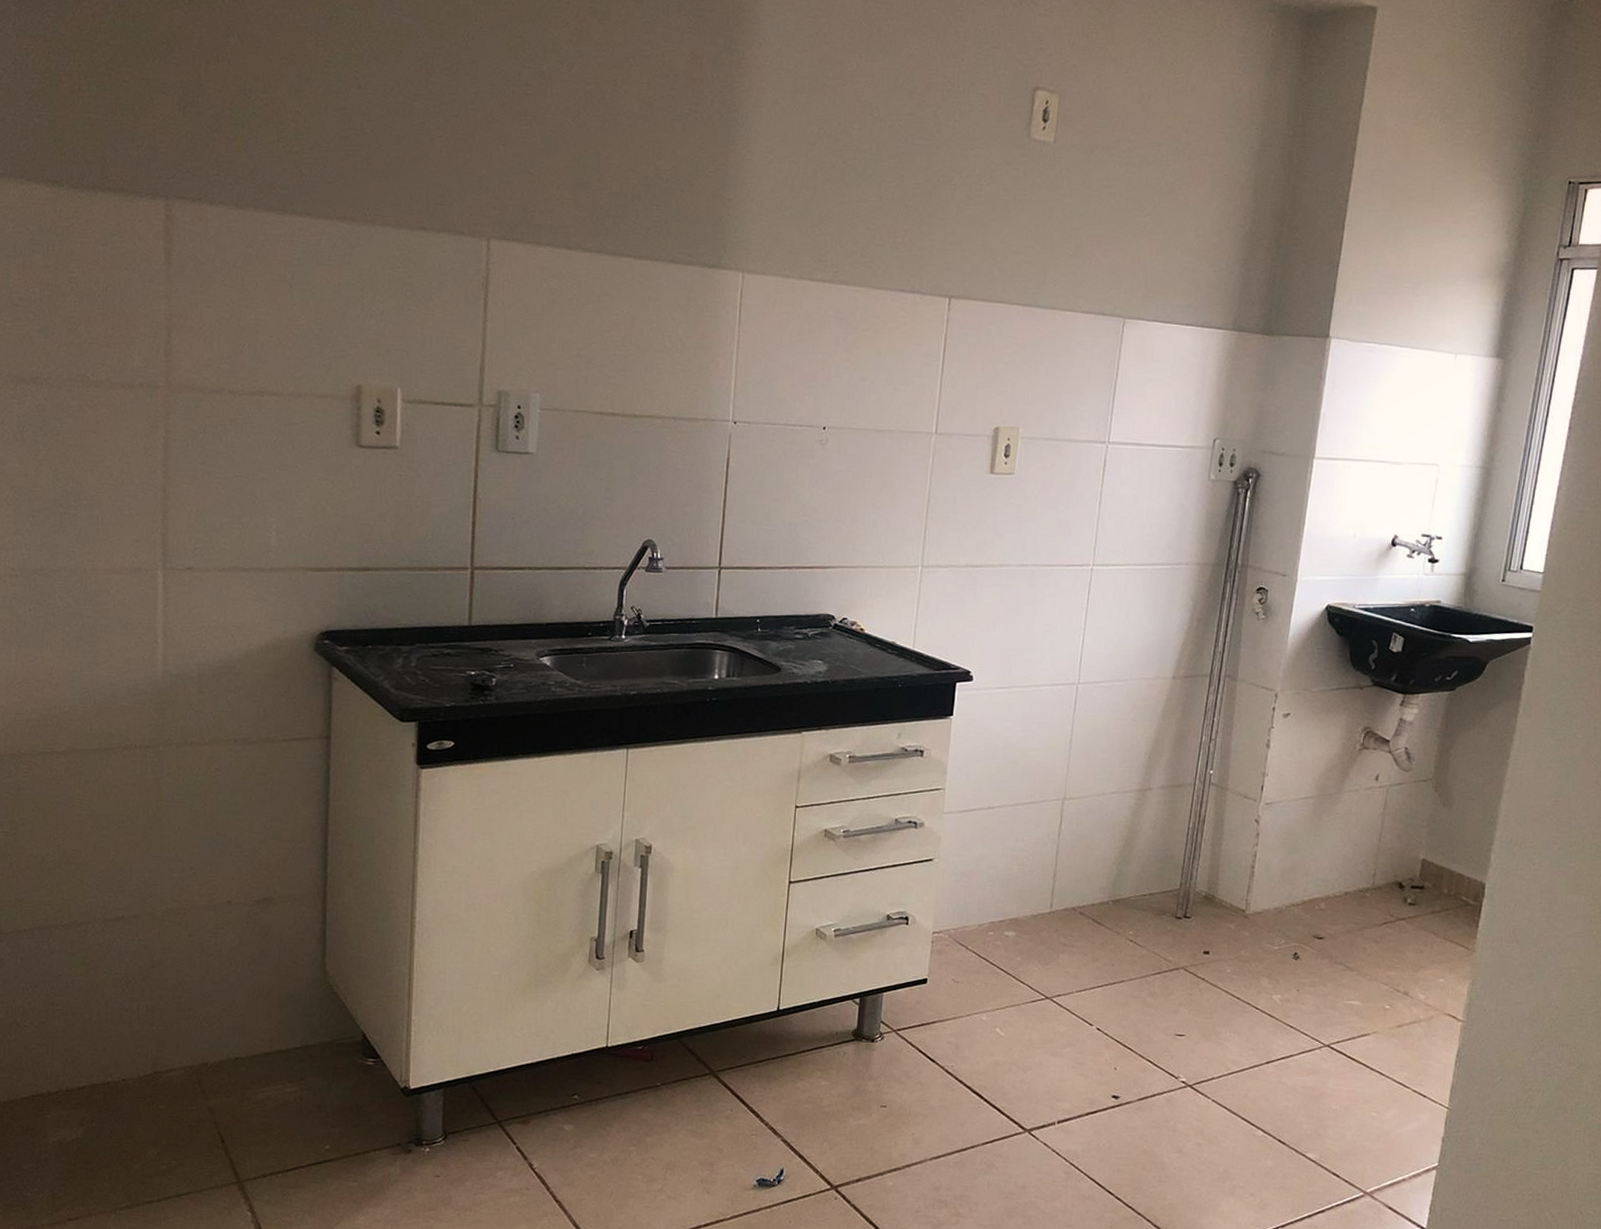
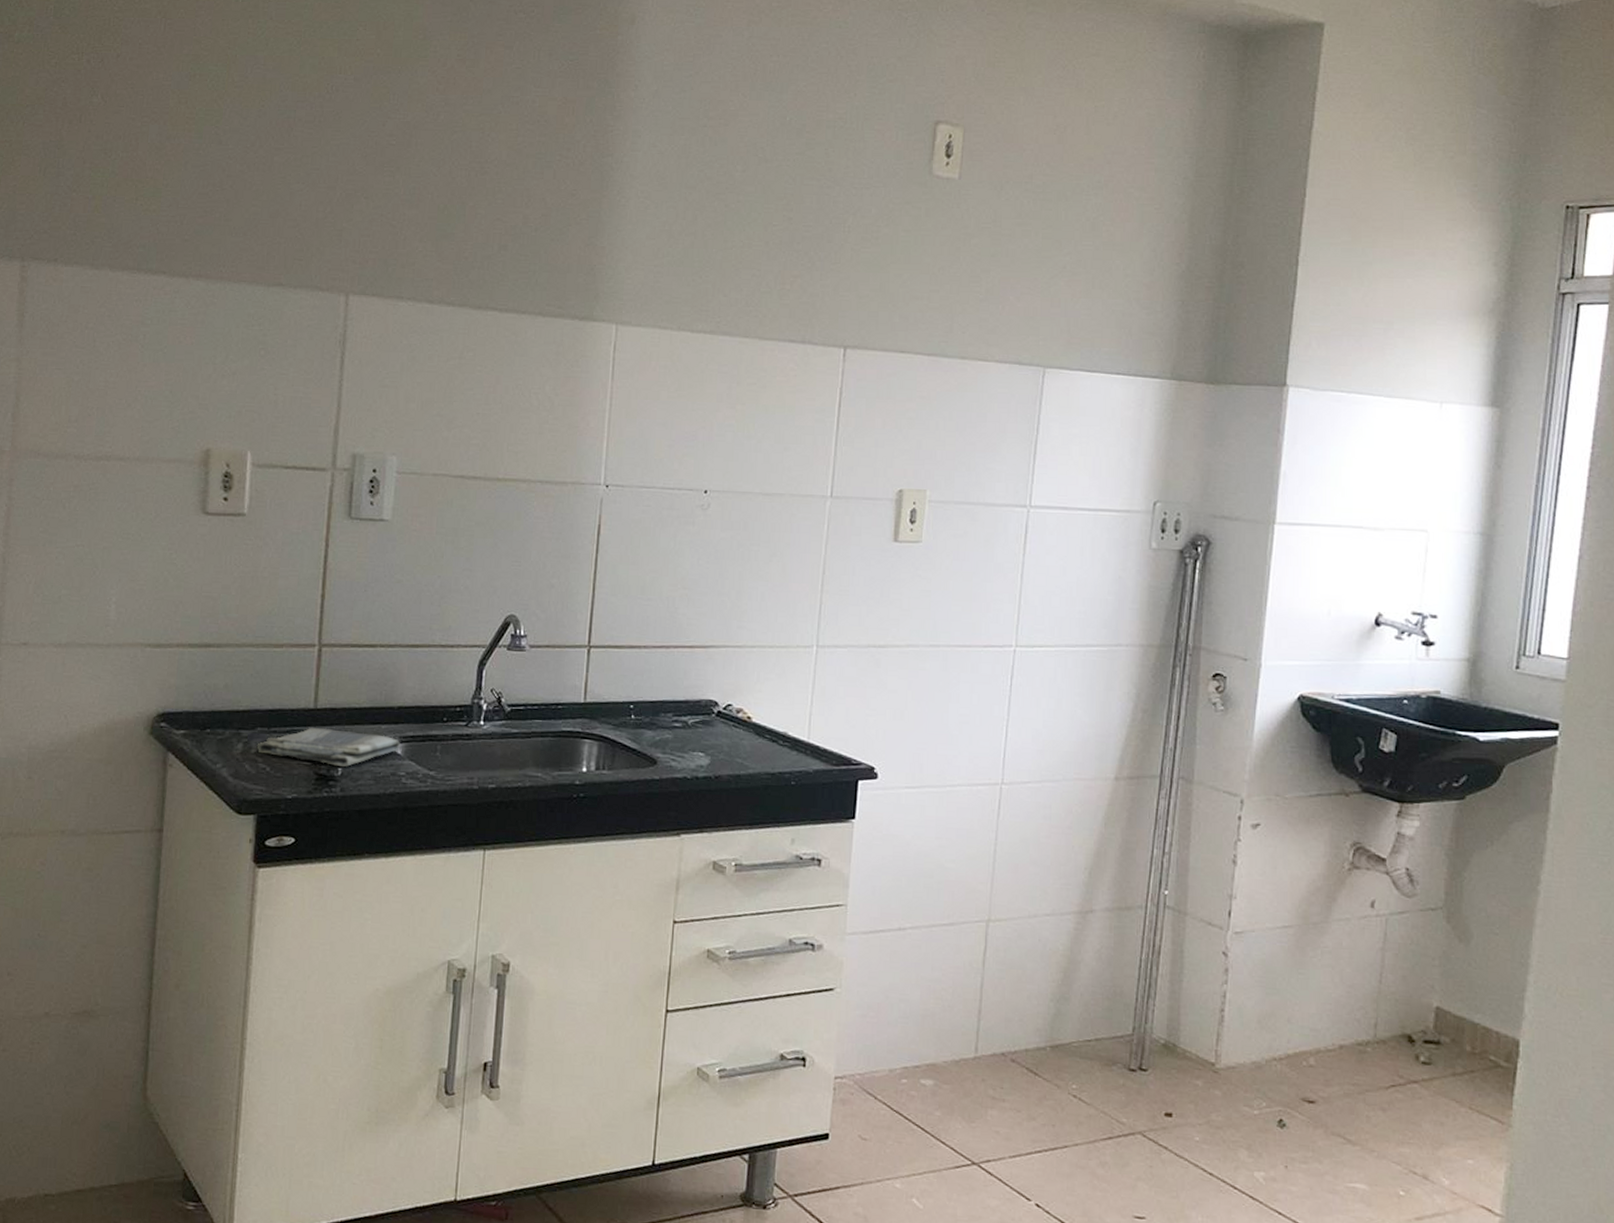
dish towel: none [416,642,550,677] -> present [257,727,401,767]

